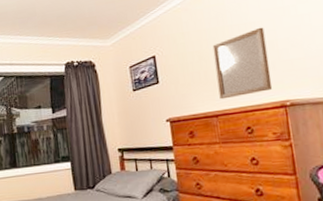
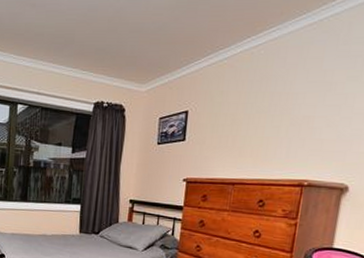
home mirror: present [212,27,273,100] -> none [241,99,305,169]

